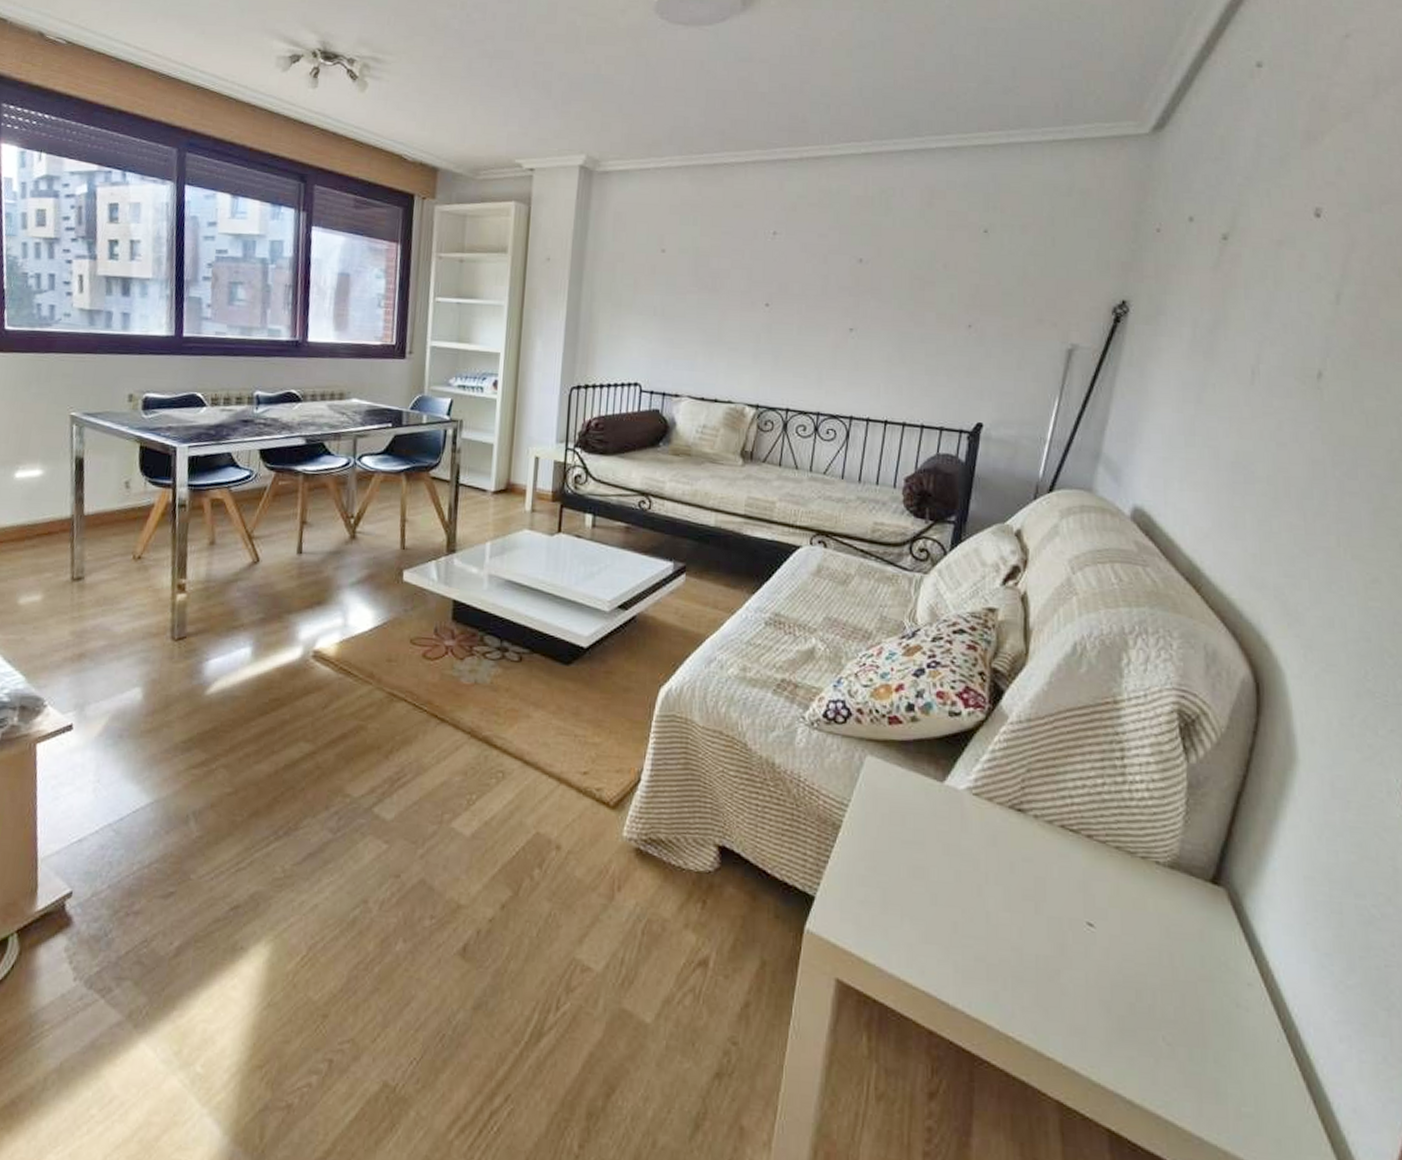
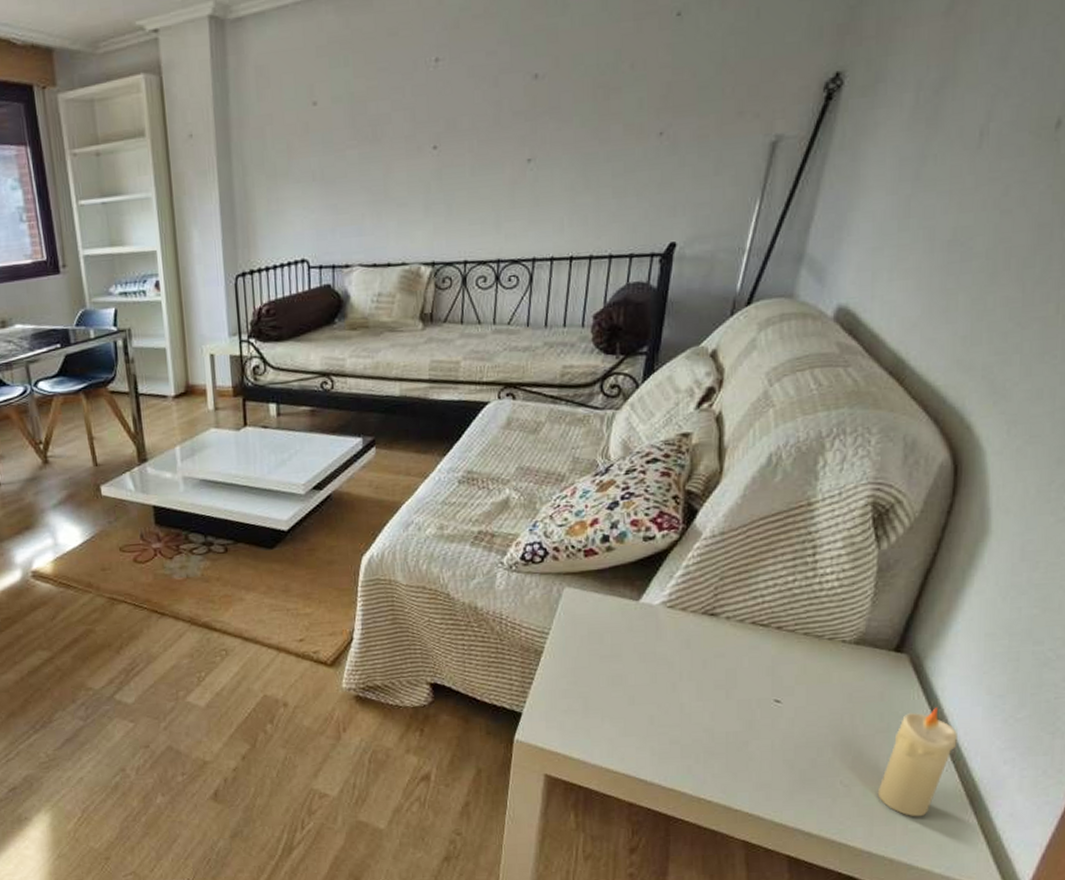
candle: none [1204,958,1286,1098] -> present [877,708,957,817]

